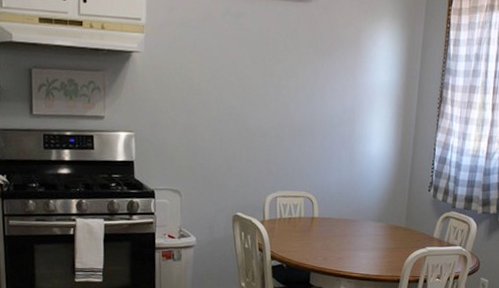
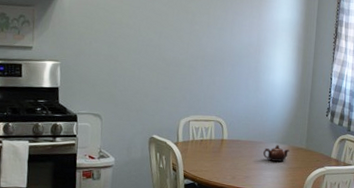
teapot: none [358,223,387,242] -> present [263,145,290,162]

